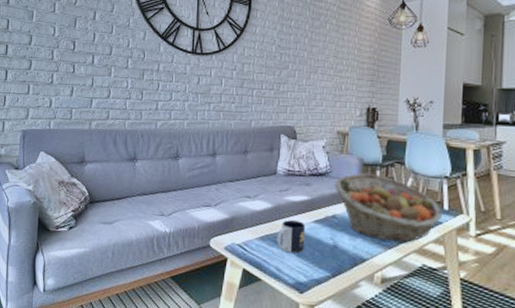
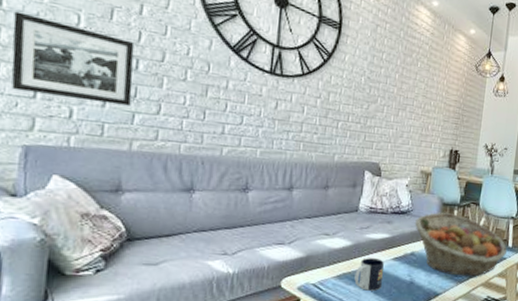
picture frame: none [14,31,91,93] -> present [11,11,135,106]

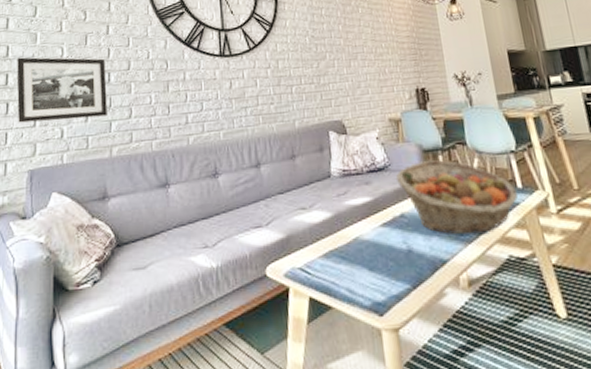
mug: present [354,258,384,291] -> none [342,227,377,268]

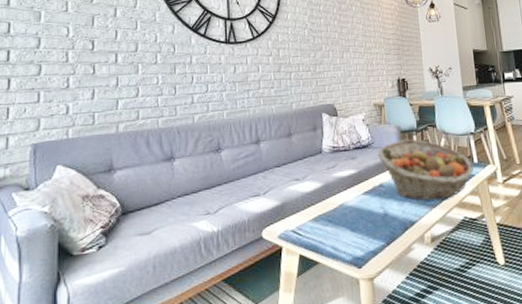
picture frame: present [16,57,107,123] -> none [19,34,114,99]

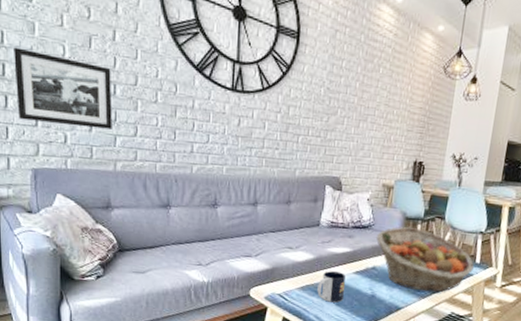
picture frame: none [19,34,114,99] -> present [14,47,112,130]
mug: none [329,195,358,229] -> present [317,271,346,303]

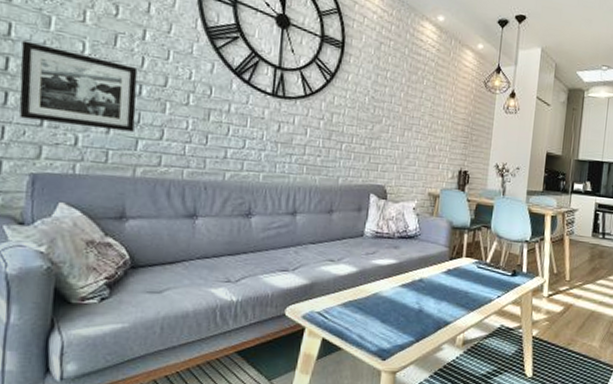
mug: present [317,271,346,303] -> none [360,285,391,320]
fruit basket: present [375,226,475,293] -> none [422,236,522,305]

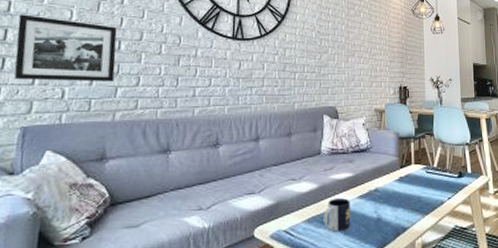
mug: none [360,285,391,320] -> present [323,198,351,232]

